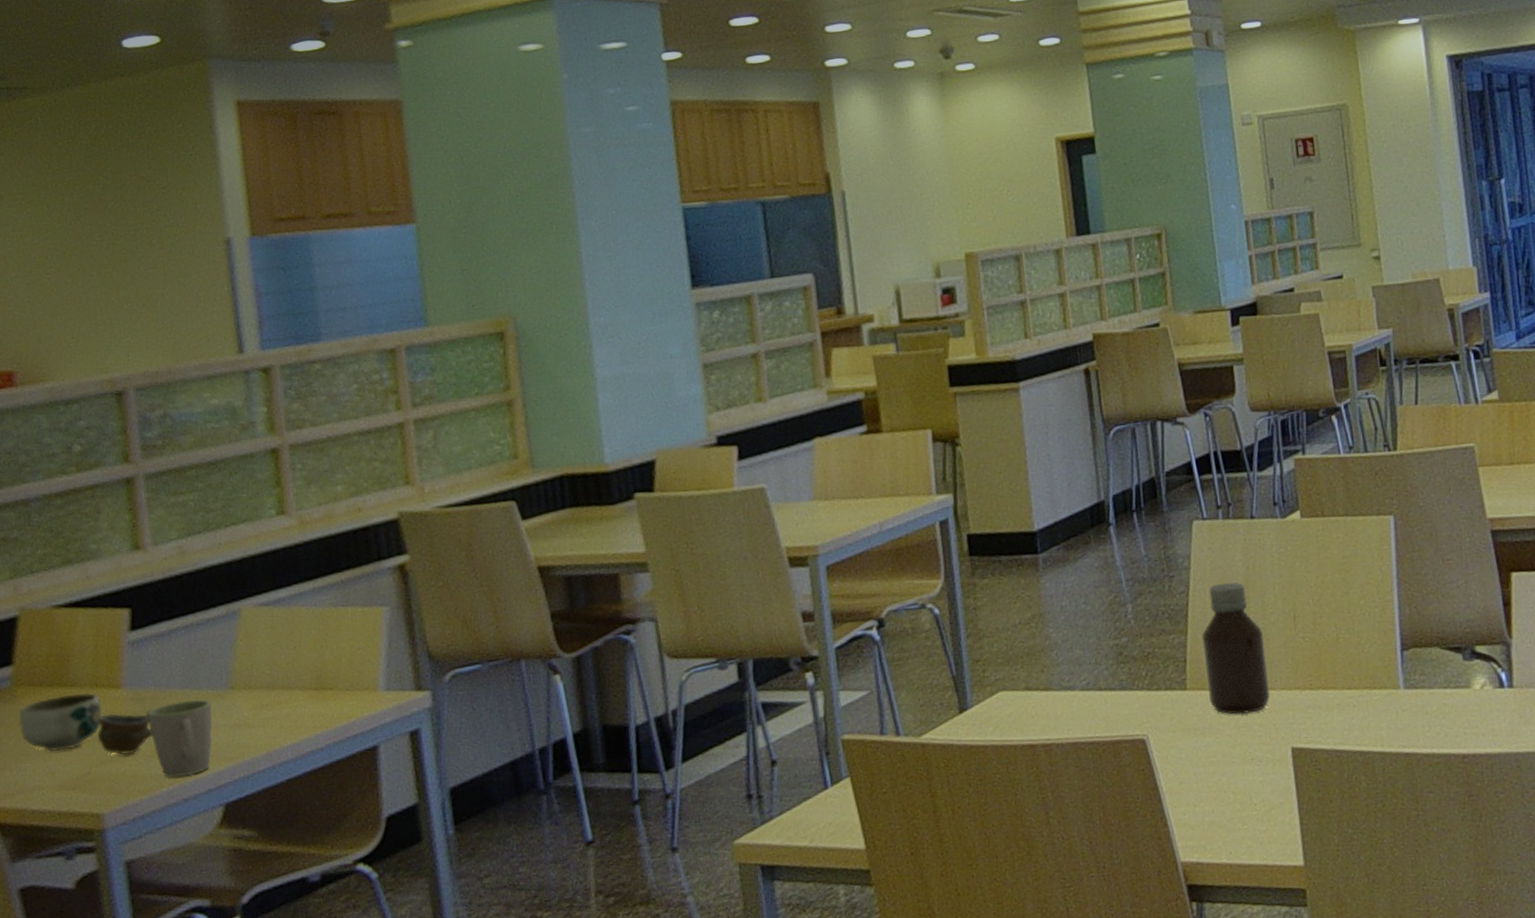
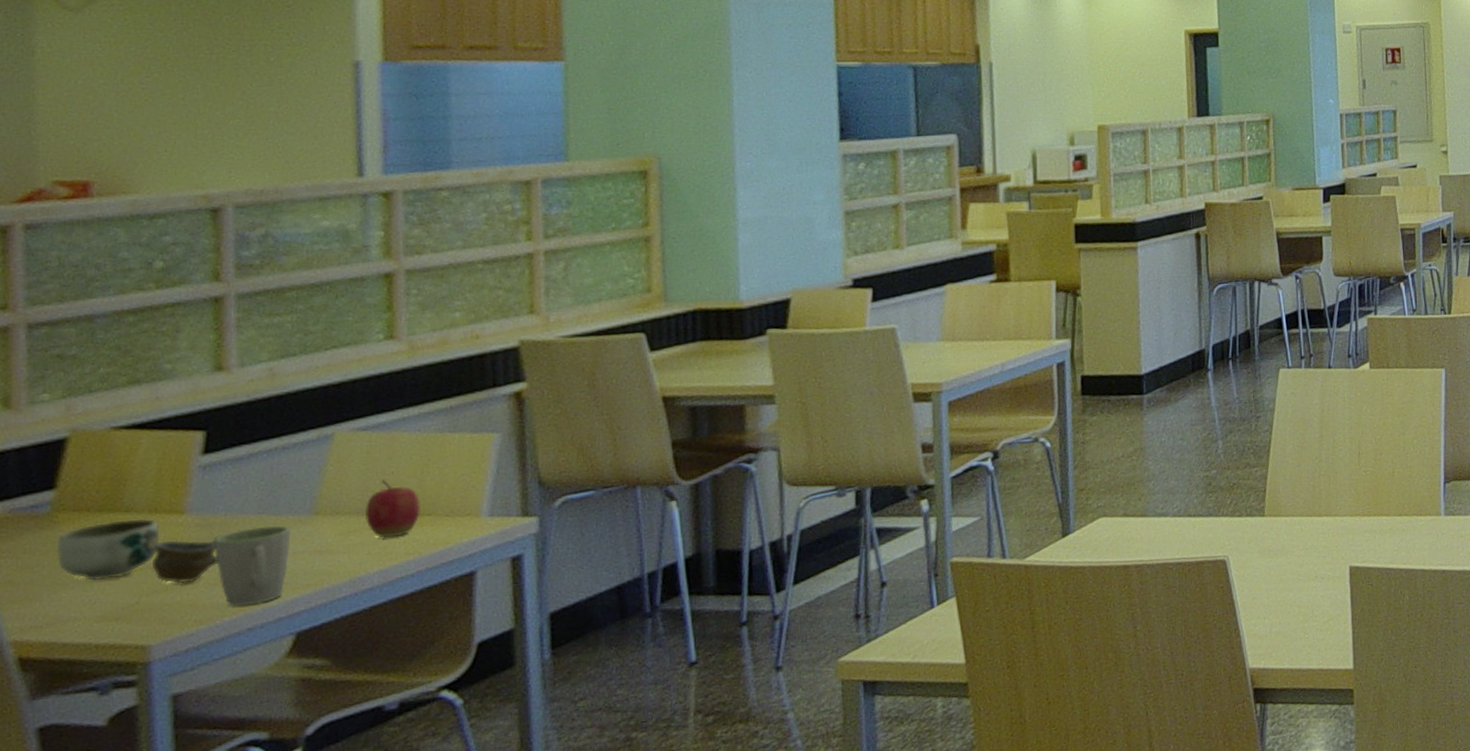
apple: none [273,653,323,712] -> present [364,479,420,538]
bottle: present [1201,582,1270,715] -> none [1280,422,1334,538]

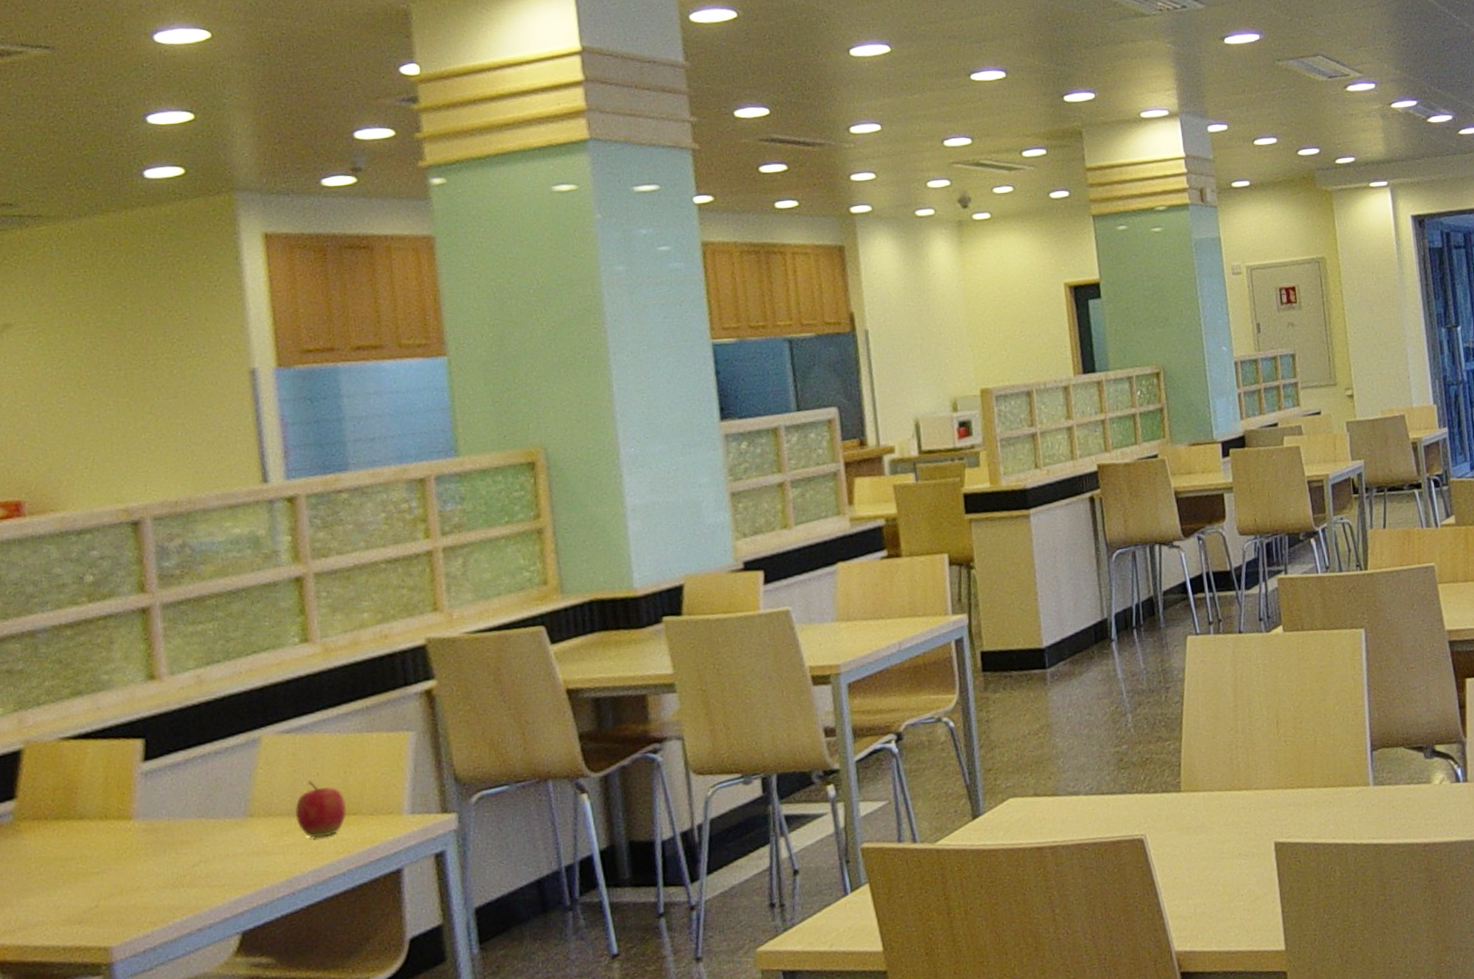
bowl: present [56,518,160,581] -> none [20,825,112,886]
cup: present [150,534,225,584] -> none [105,838,169,887]
mug: present [215,525,291,606] -> none [161,828,230,908]

